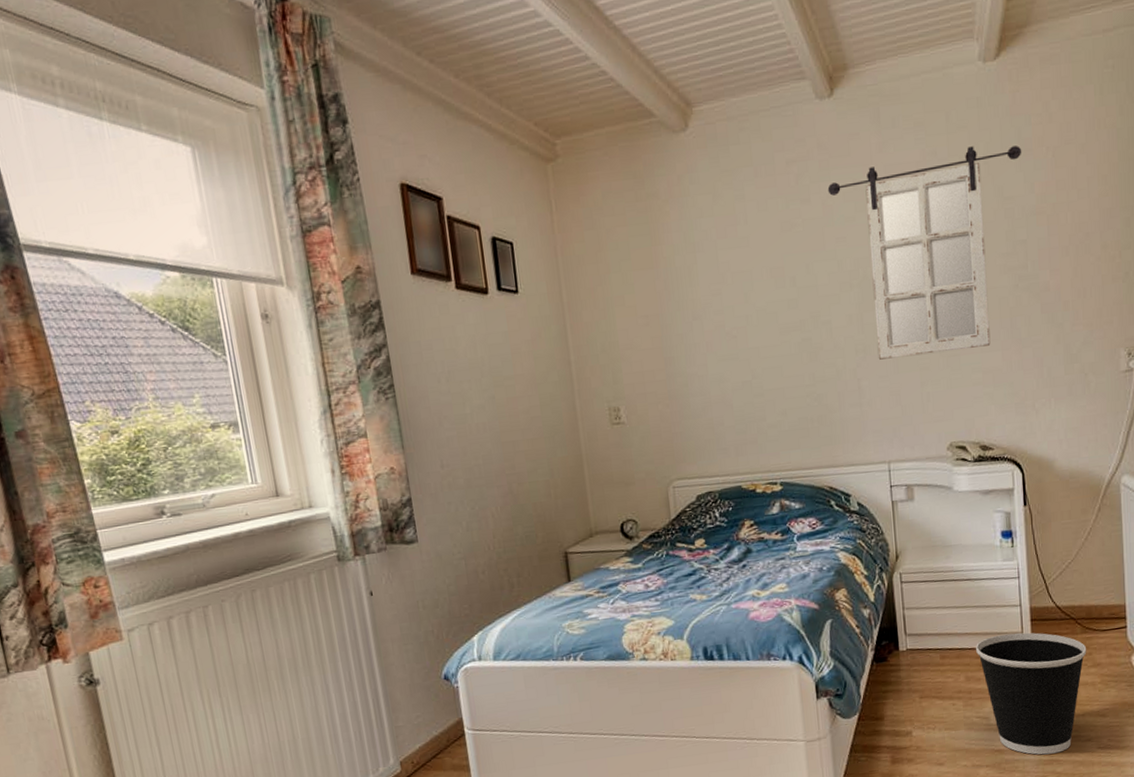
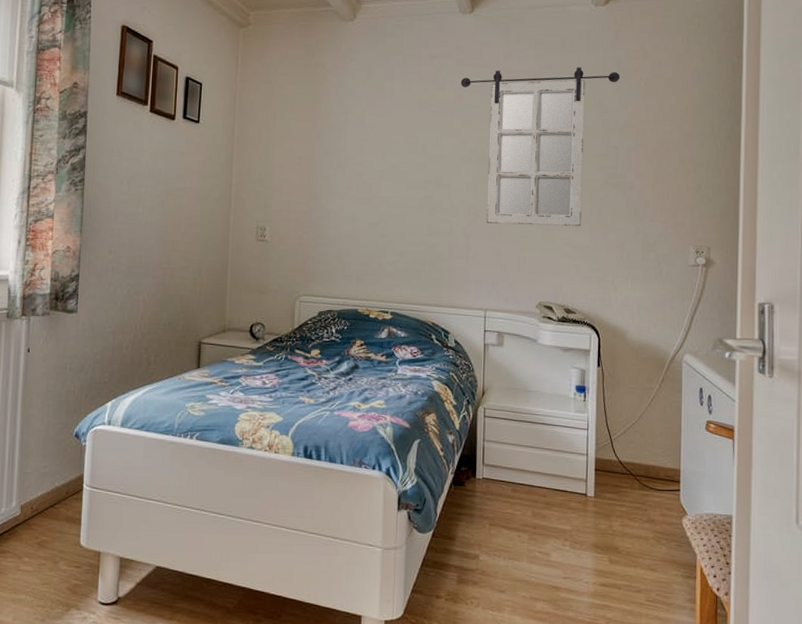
wastebasket: present [976,632,1087,755] -> none [544,478,643,599]

